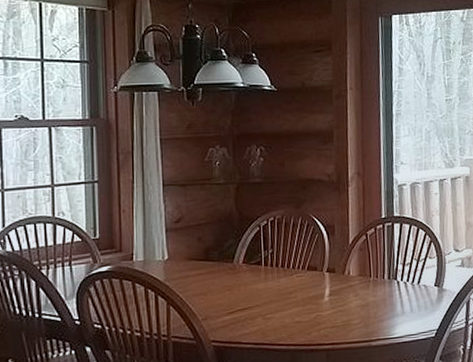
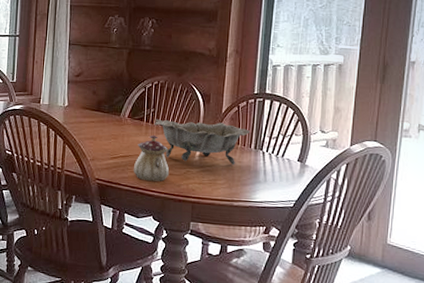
teapot: none [255,279,298,335] -> present [134,134,170,182]
decorative bowl: none [275,255,381,306] -> present [155,119,249,165]

